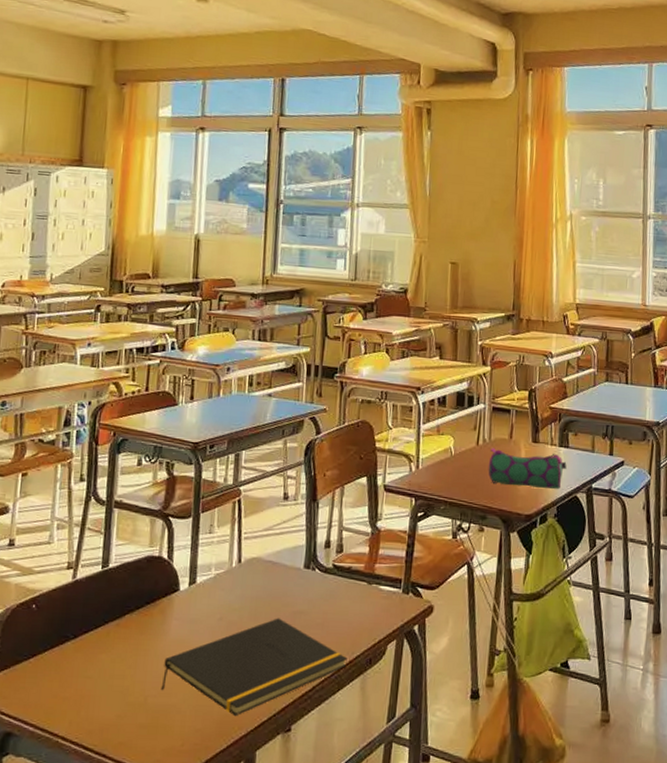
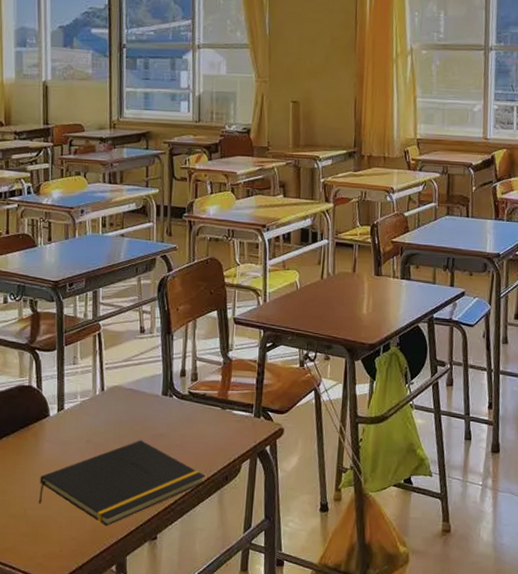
pencil case: present [488,448,567,490] -> none [332,281,409,320]

